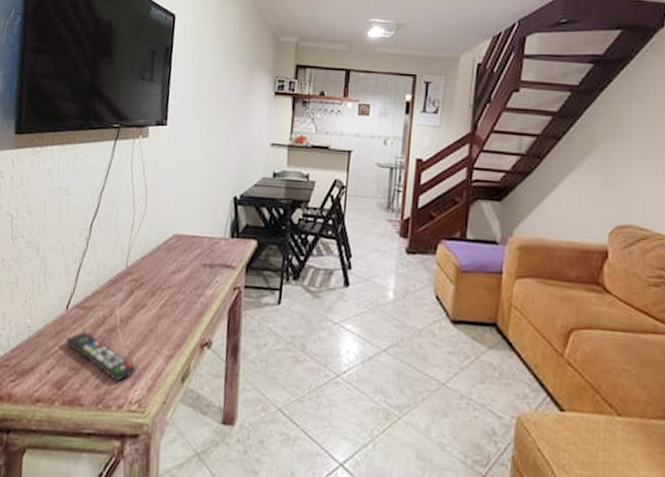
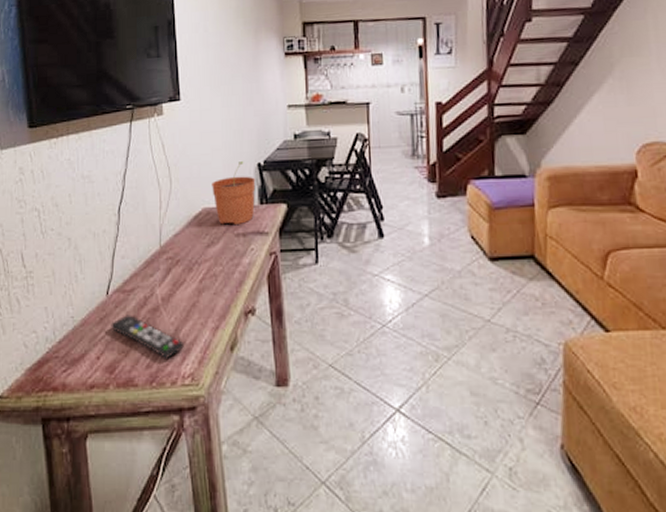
plant pot: none [185,193,230,256] -> present [212,162,256,226]

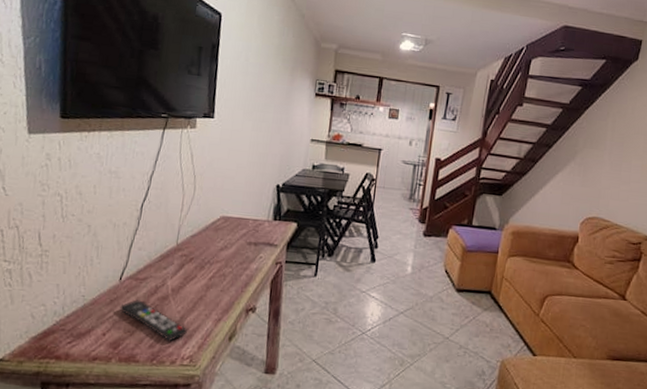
plant pot: present [212,162,256,226] -> none [232,181,273,235]

